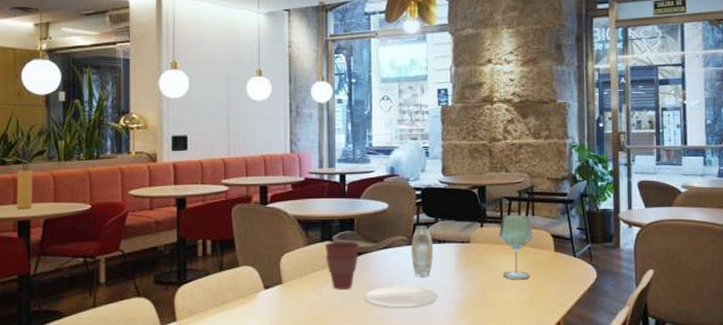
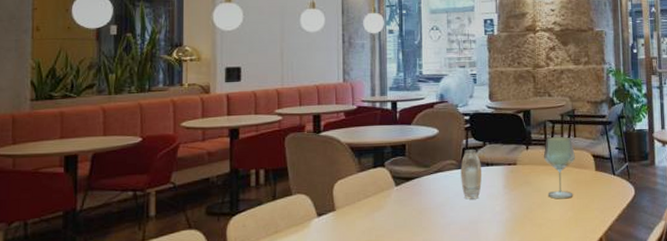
vase: present [16,137,41,210] -> none [63,70,91,145]
cup: present [324,241,359,289] -> none [376,166,411,214]
plate: present [365,286,439,309] -> none [416,208,488,232]

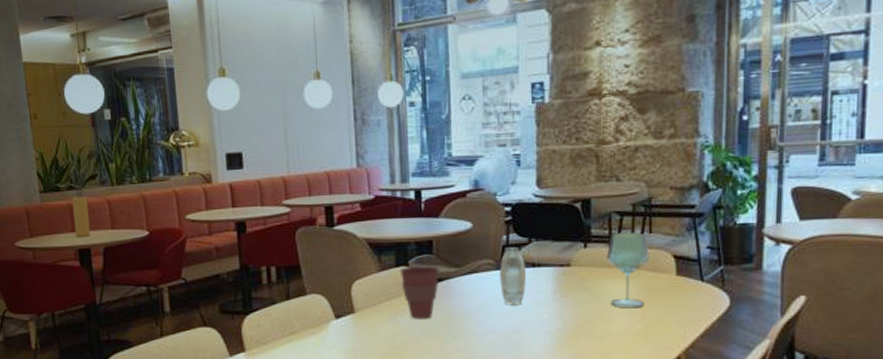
vase: none [63,70,91,145] -> present [68,160,92,238]
cup: none [376,166,411,214] -> present [399,265,439,319]

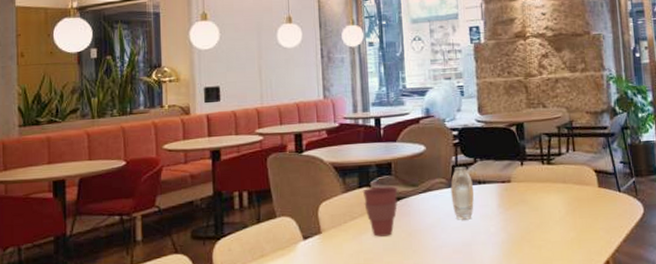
vase: present [68,160,92,238] -> none [50,95,74,170]
wine glass: present [606,232,649,309] -> none [539,151,575,219]

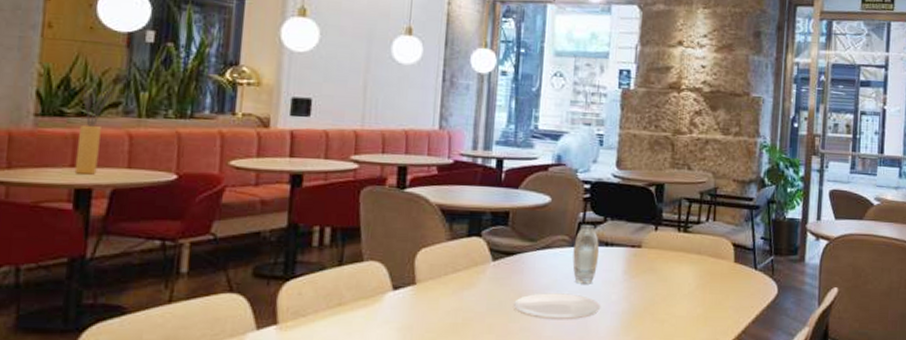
vase: none [50,95,74,170] -> present [74,84,117,176]
cup: present [362,186,398,237] -> none [471,236,513,294]
plate: none [406,229,483,255] -> present [514,293,601,320]

